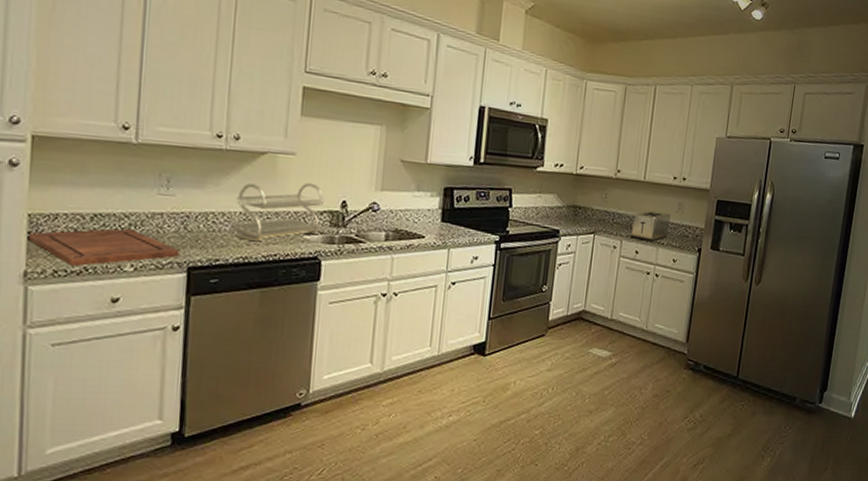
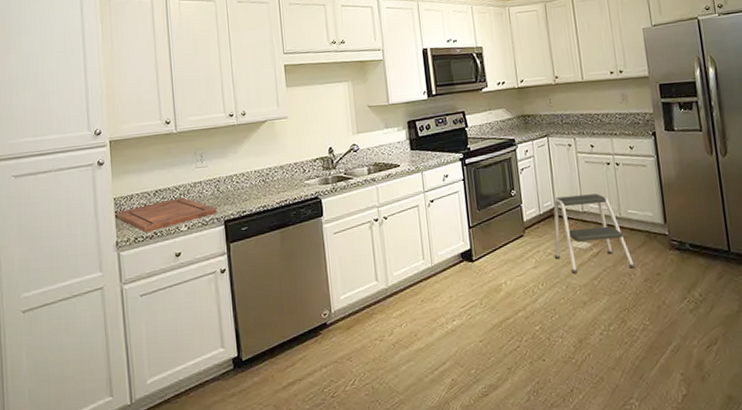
dish rack: present [231,182,325,242] -> none [250,138,316,193]
step stool: none [571,300,649,383] -> present [553,193,636,274]
toaster: present [630,210,671,242] -> none [579,105,619,135]

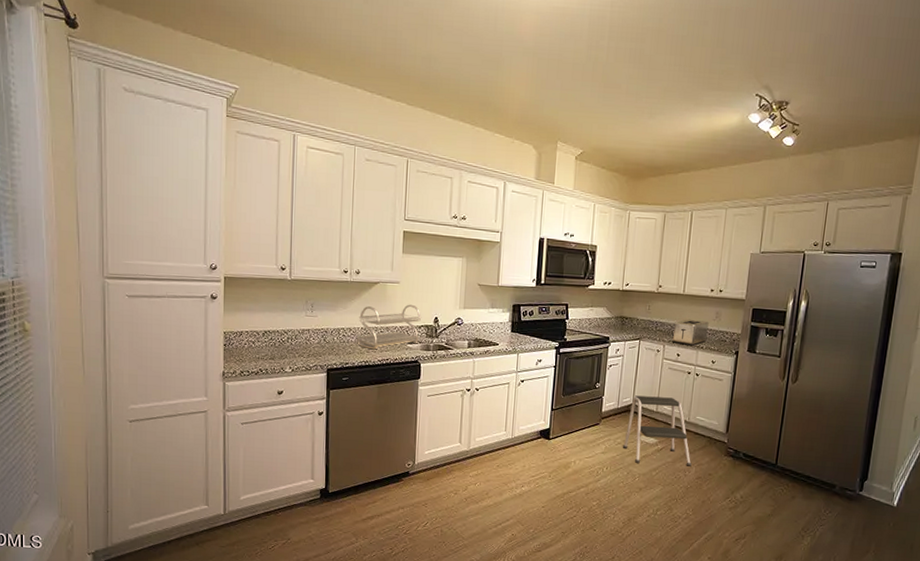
cutting board: present [116,197,217,234] -> none [225,340,322,369]
dish rack: none [250,138,316,193] -> present [356,304,422,350]
toaster: none [579,105,619,135] -> present [672,319,709,346]

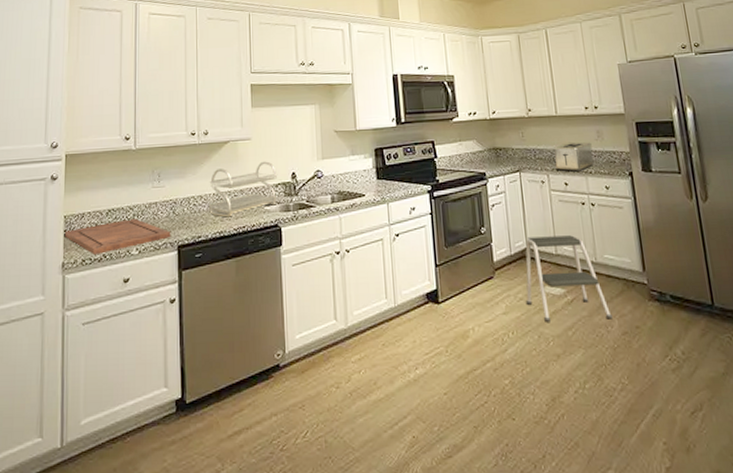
cutting board: none [225,340,322,369] -> present [65,218,171,256]

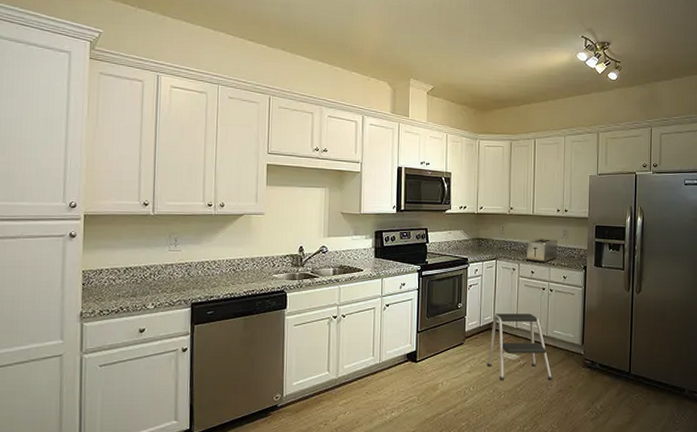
cutting board: present [65,218,171,256] -> none [83,276,186,308]
dish rack: present [208,161,278,218] -> none [221,235,287,282]

